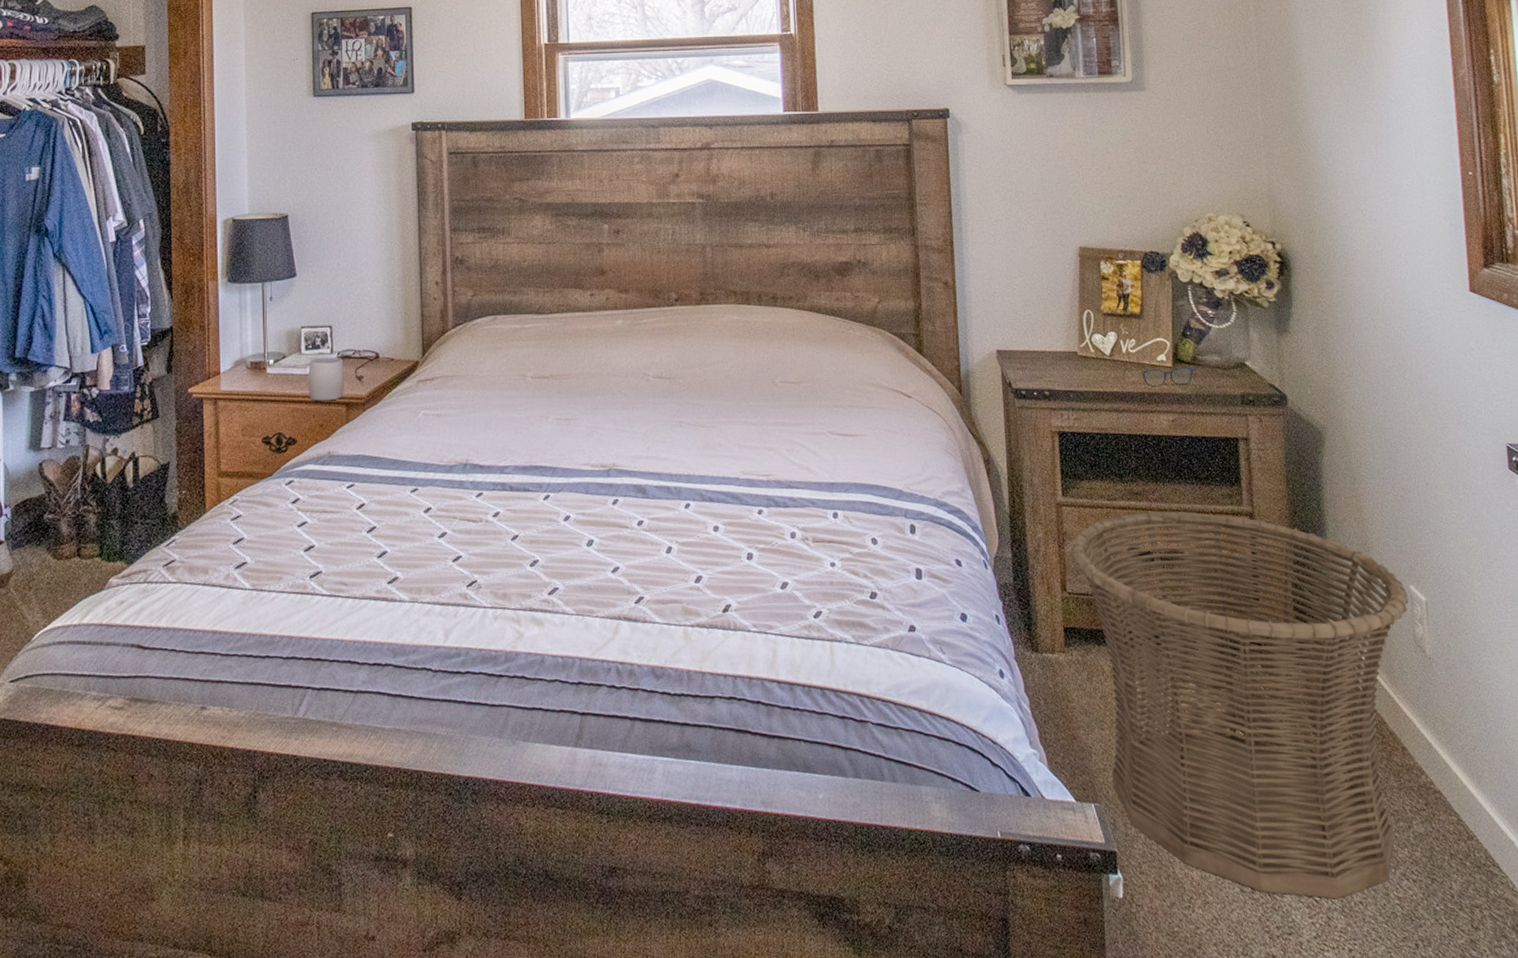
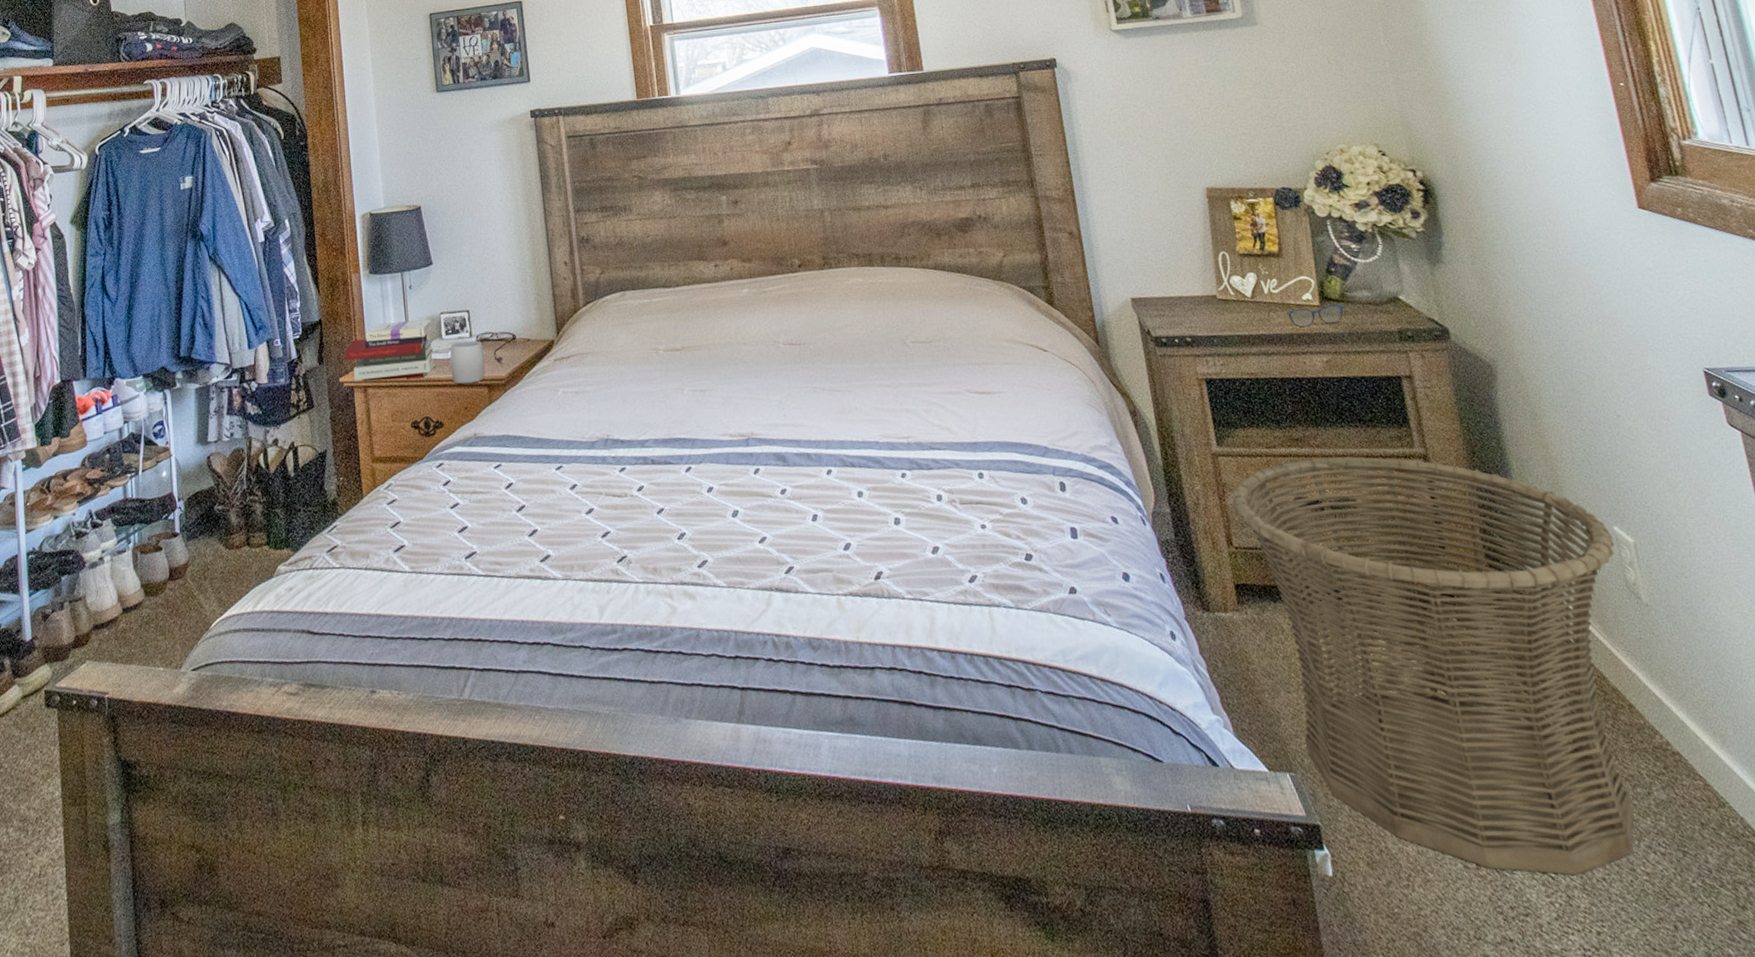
books: none [196,333,293,393] -> present [345,319,436,381]

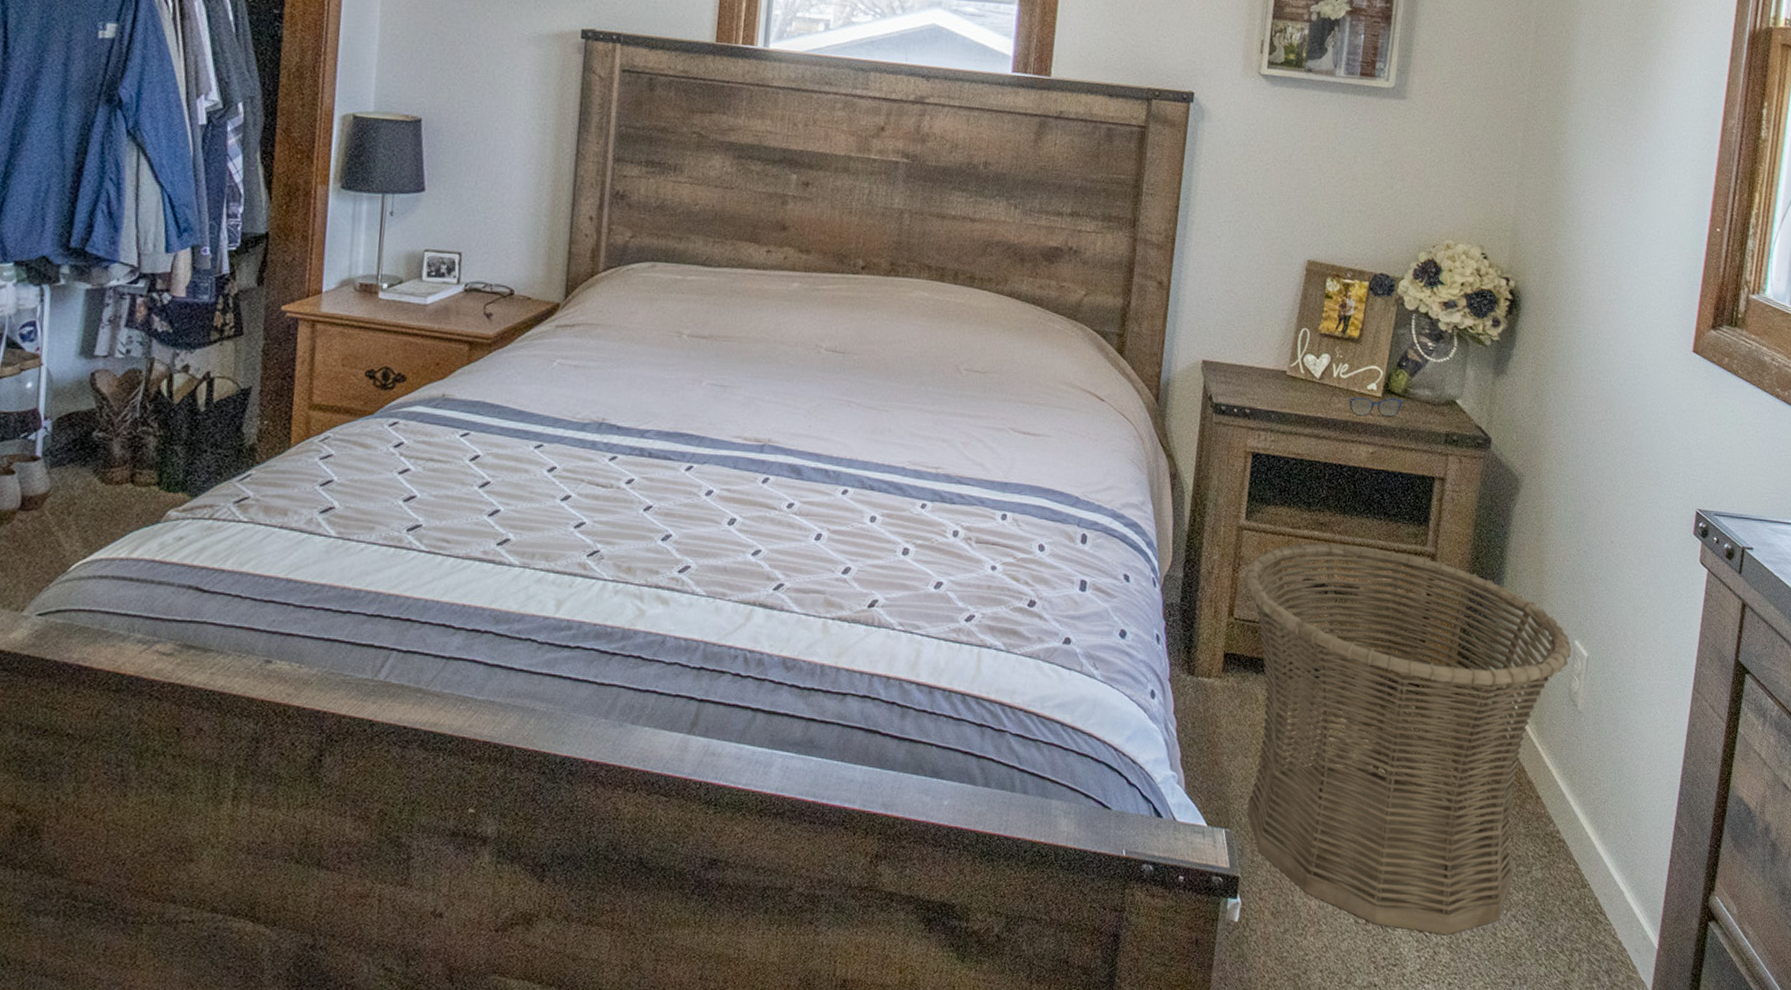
books: present [345,319,436,381] -> none [293,249,412,322]
mug: present [449,340,485,385] -> none [426,287,472,338]

